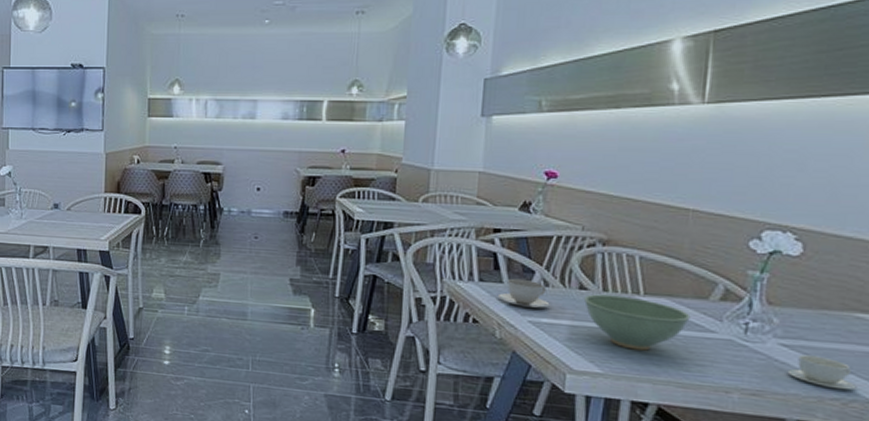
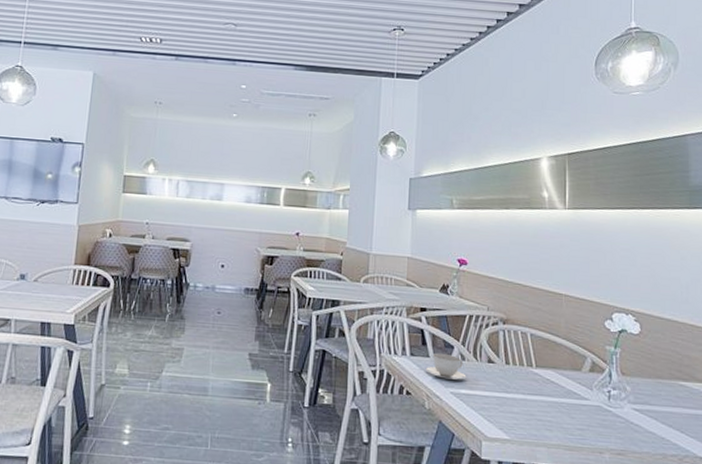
bowl: present [583,294,691,351] -> none [491,367,570,418]
teacup: present [787,354,857,391] -> none [640,417,687,447]

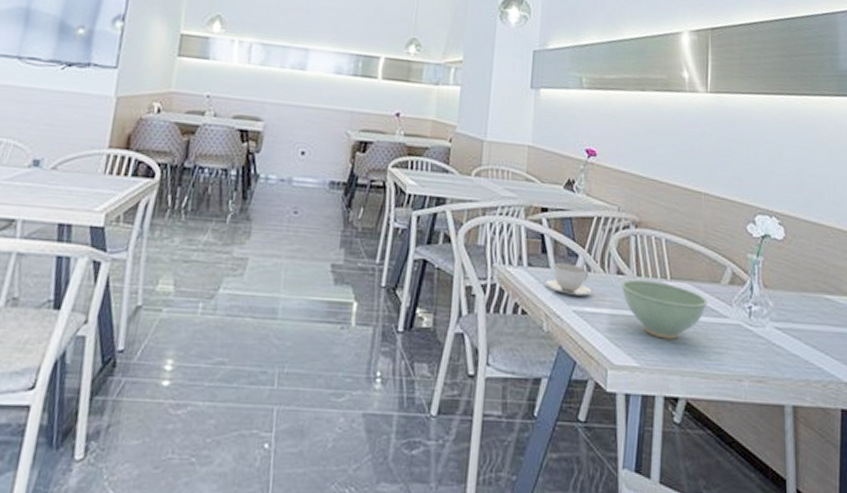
bowl: none [491,367,570,418] -> present [620,279,708,340]

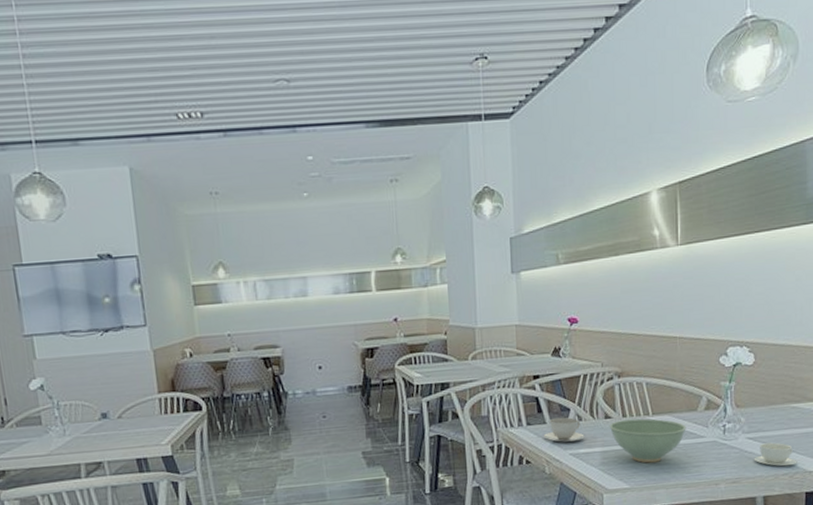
teacup: none [782,337,832,372] -> present [754,442,797,466]

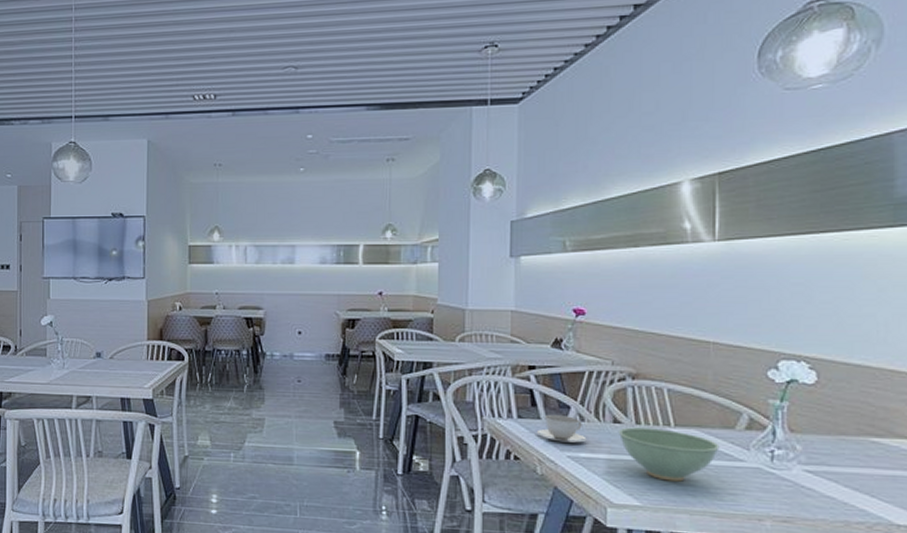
teacup: present [754,442,797,466] -> none [814,480,879,514]

